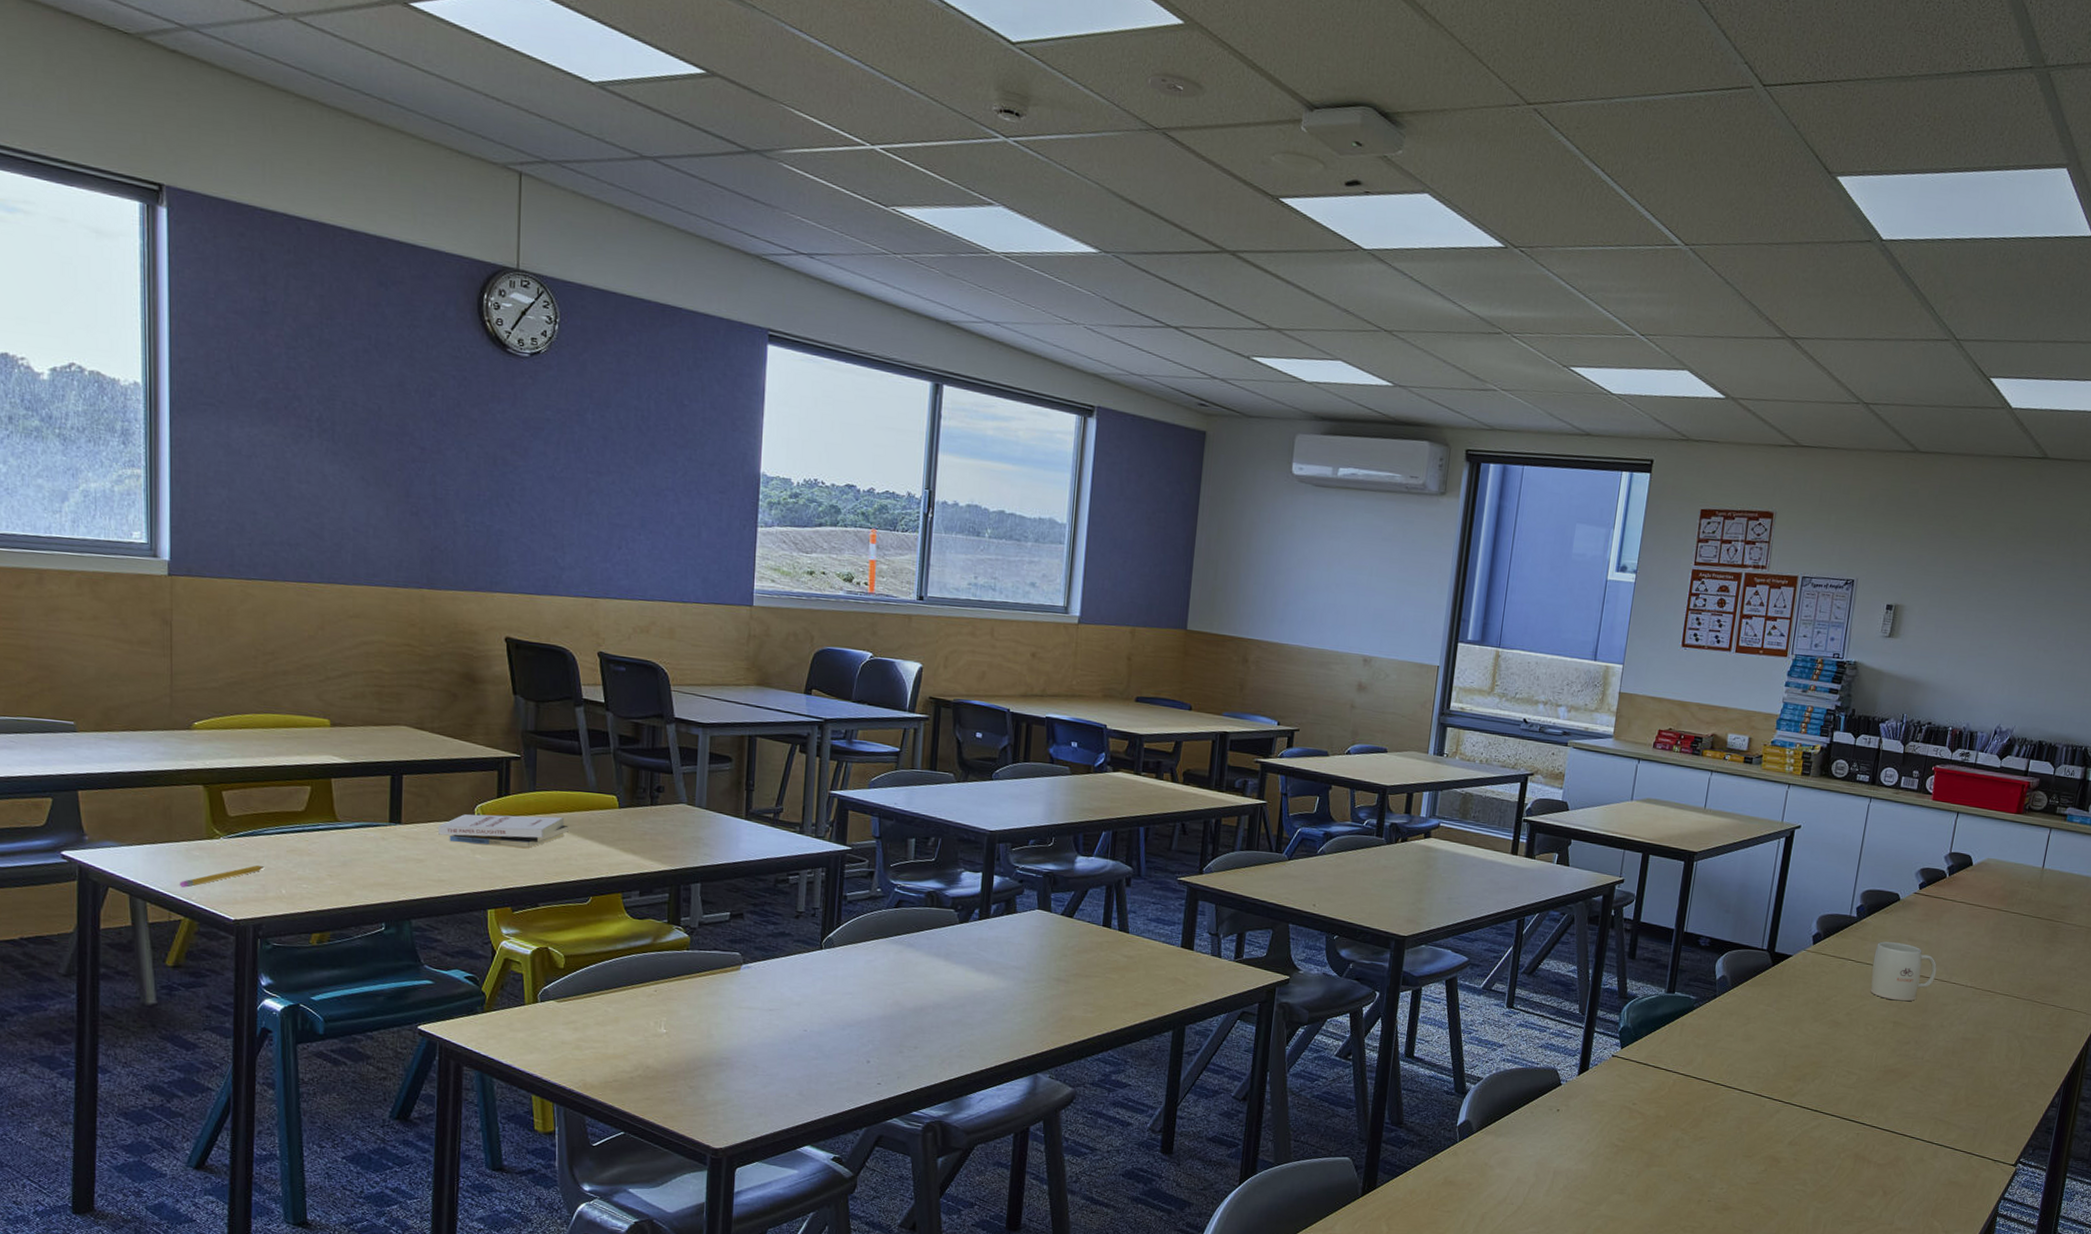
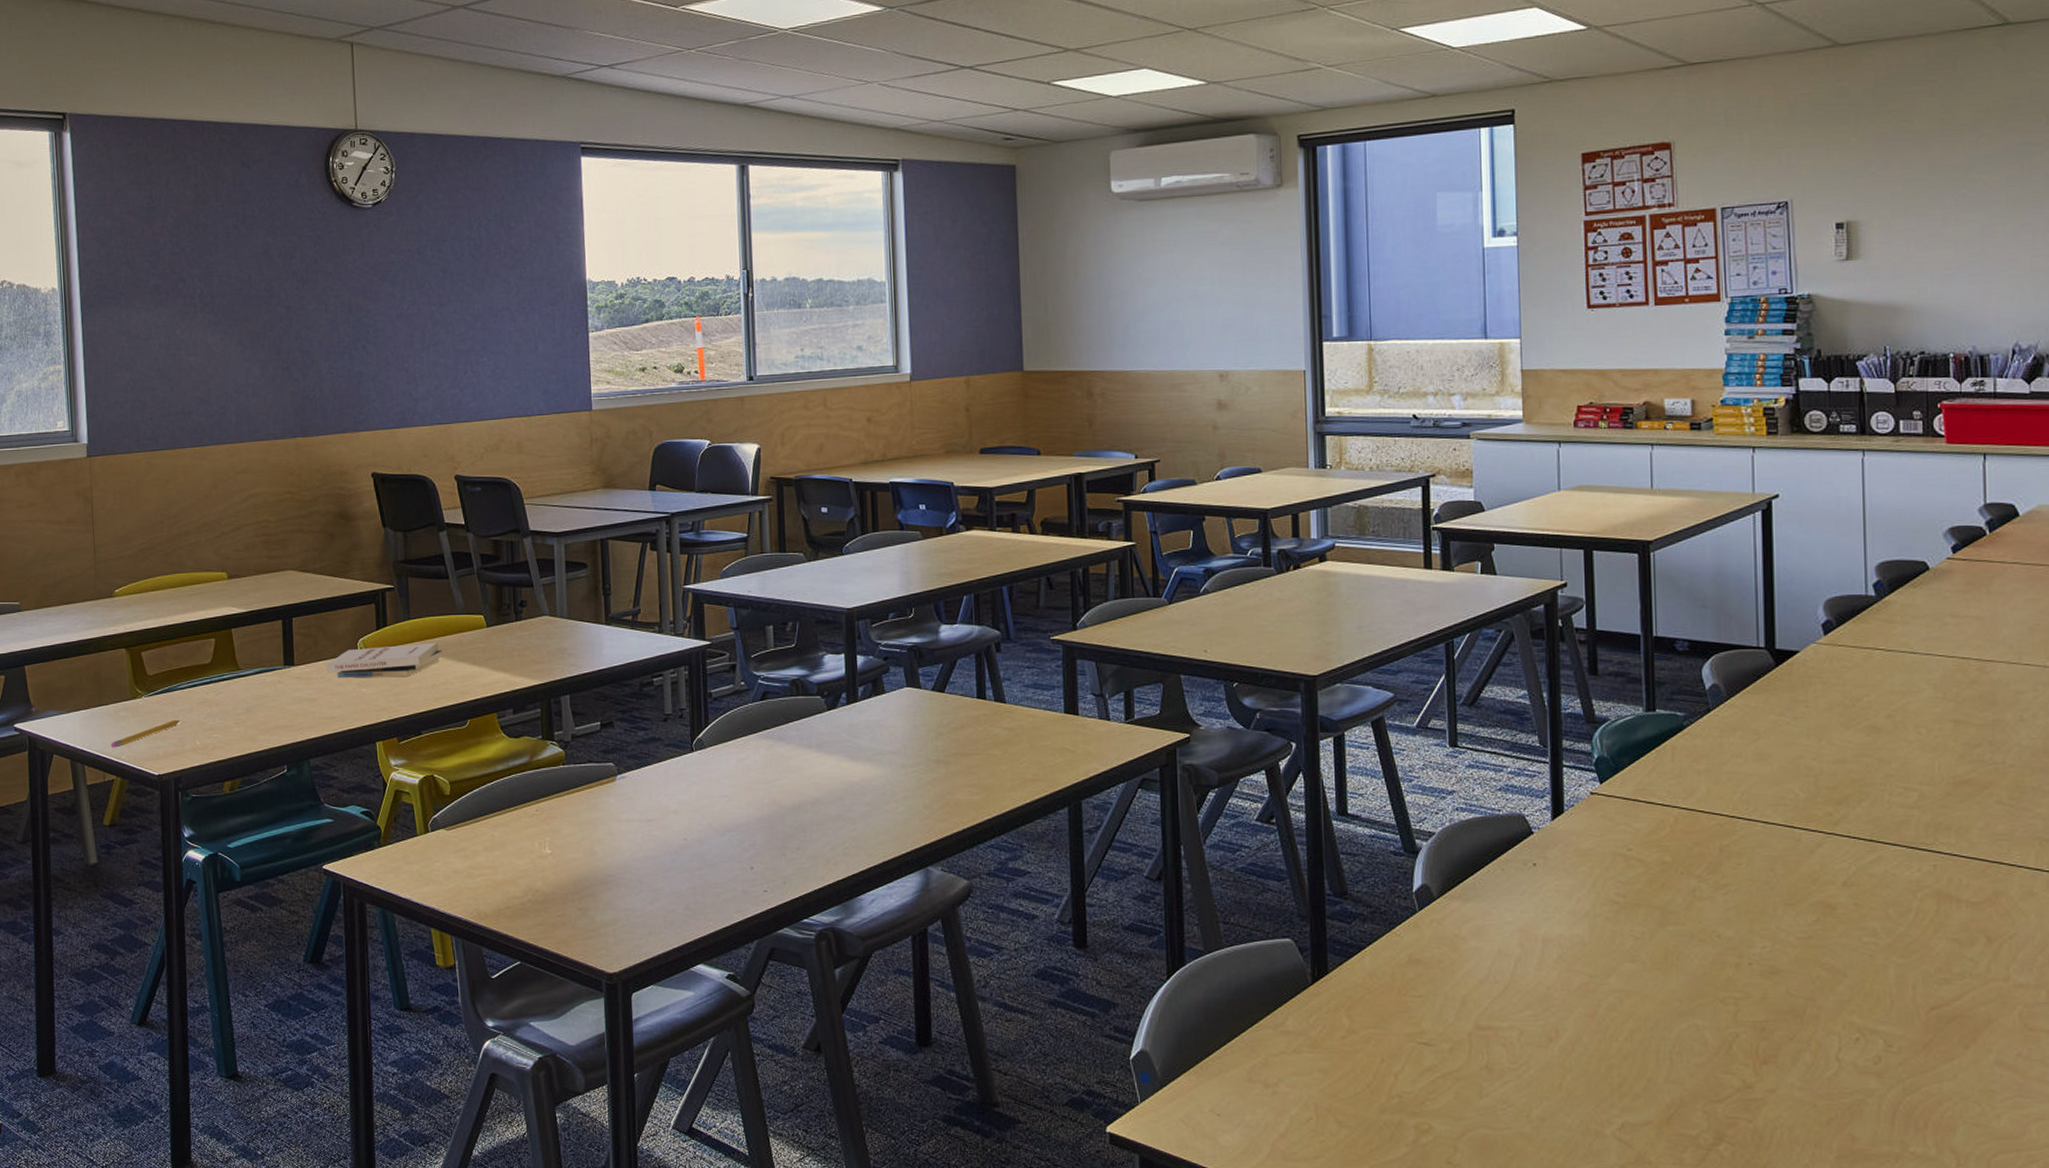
mug: present [1870,941,1937,1002] -> none [1909,622,2000,694]

